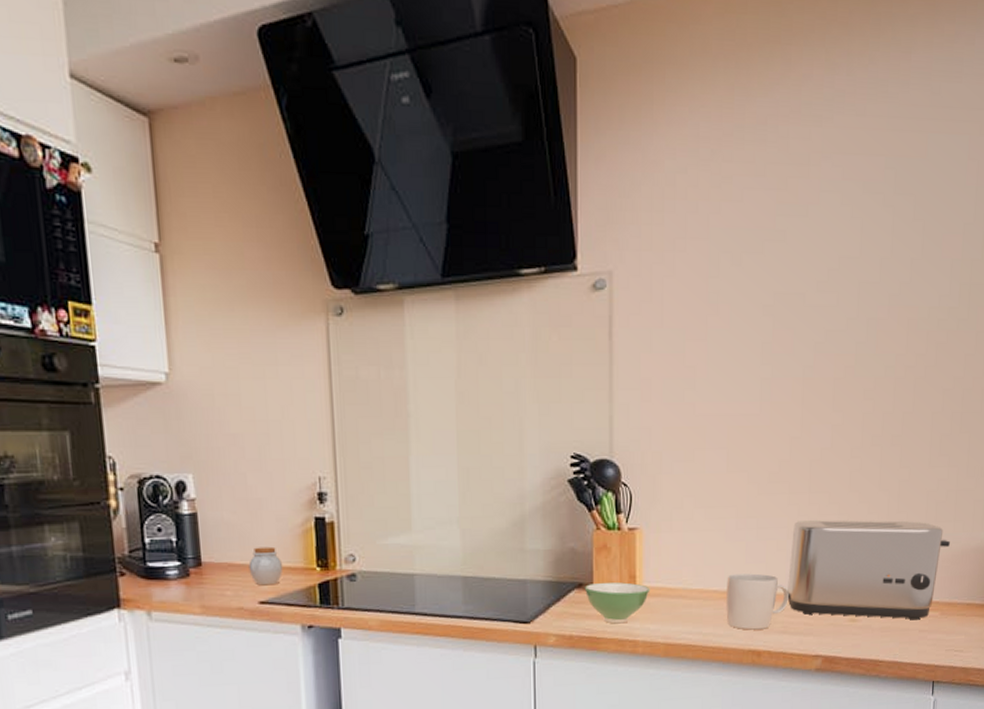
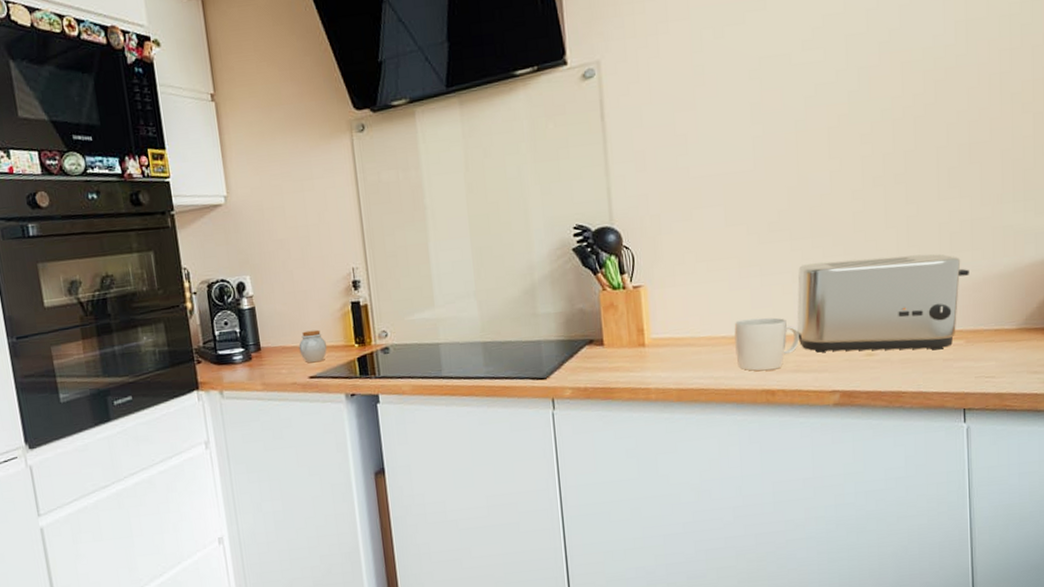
bowl: present [584,582,650,624] -> none [595,335,659,375]

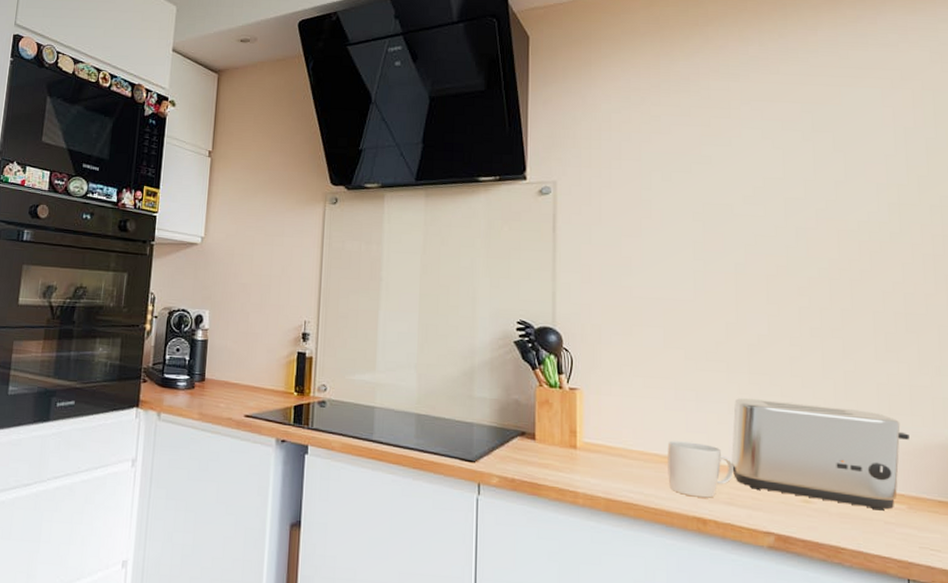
jar: present [298,329,328,363] -> none [240,371,268,403]

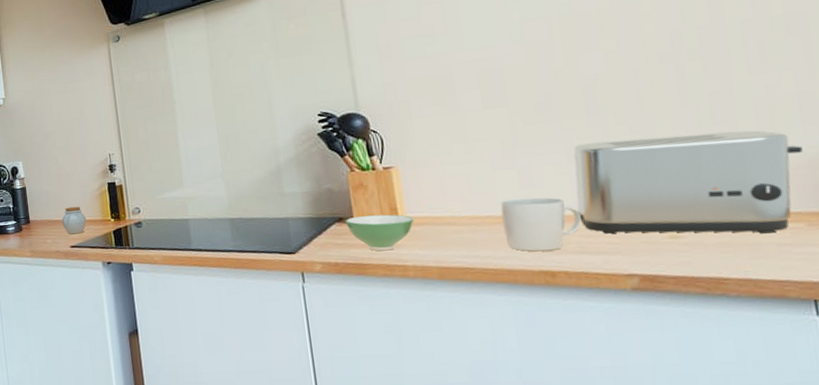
jar: none [240,371,268,403] -> present [62,206,87,235]
bowl: none [527,433,591,474] -> present [344,214,415,252]

